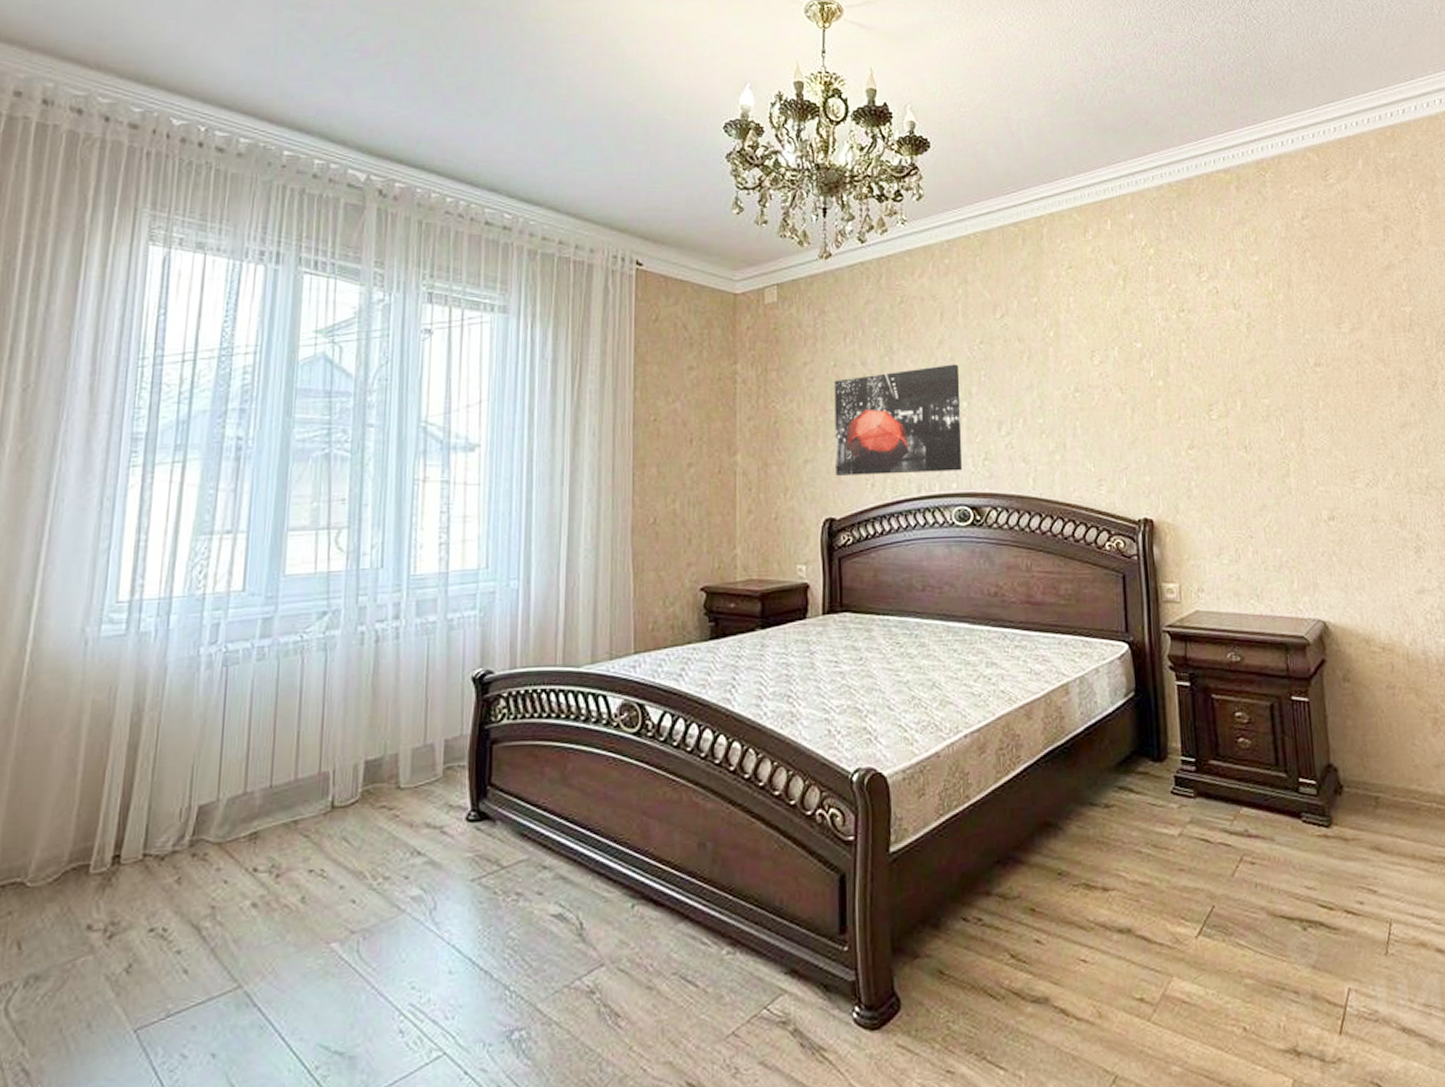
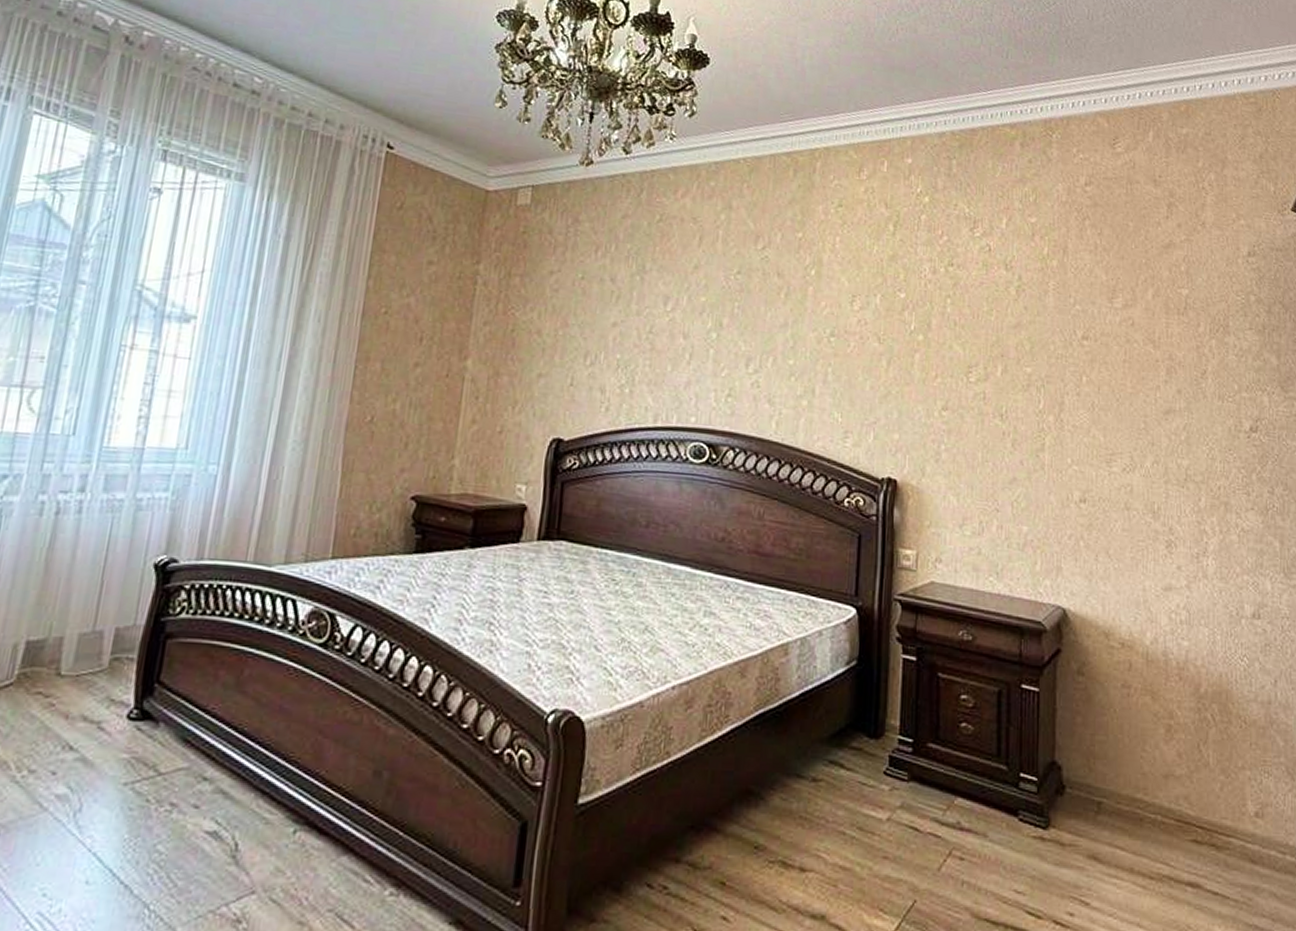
wall art: present [834,364,963,475] -> none [569,291,713,405]

